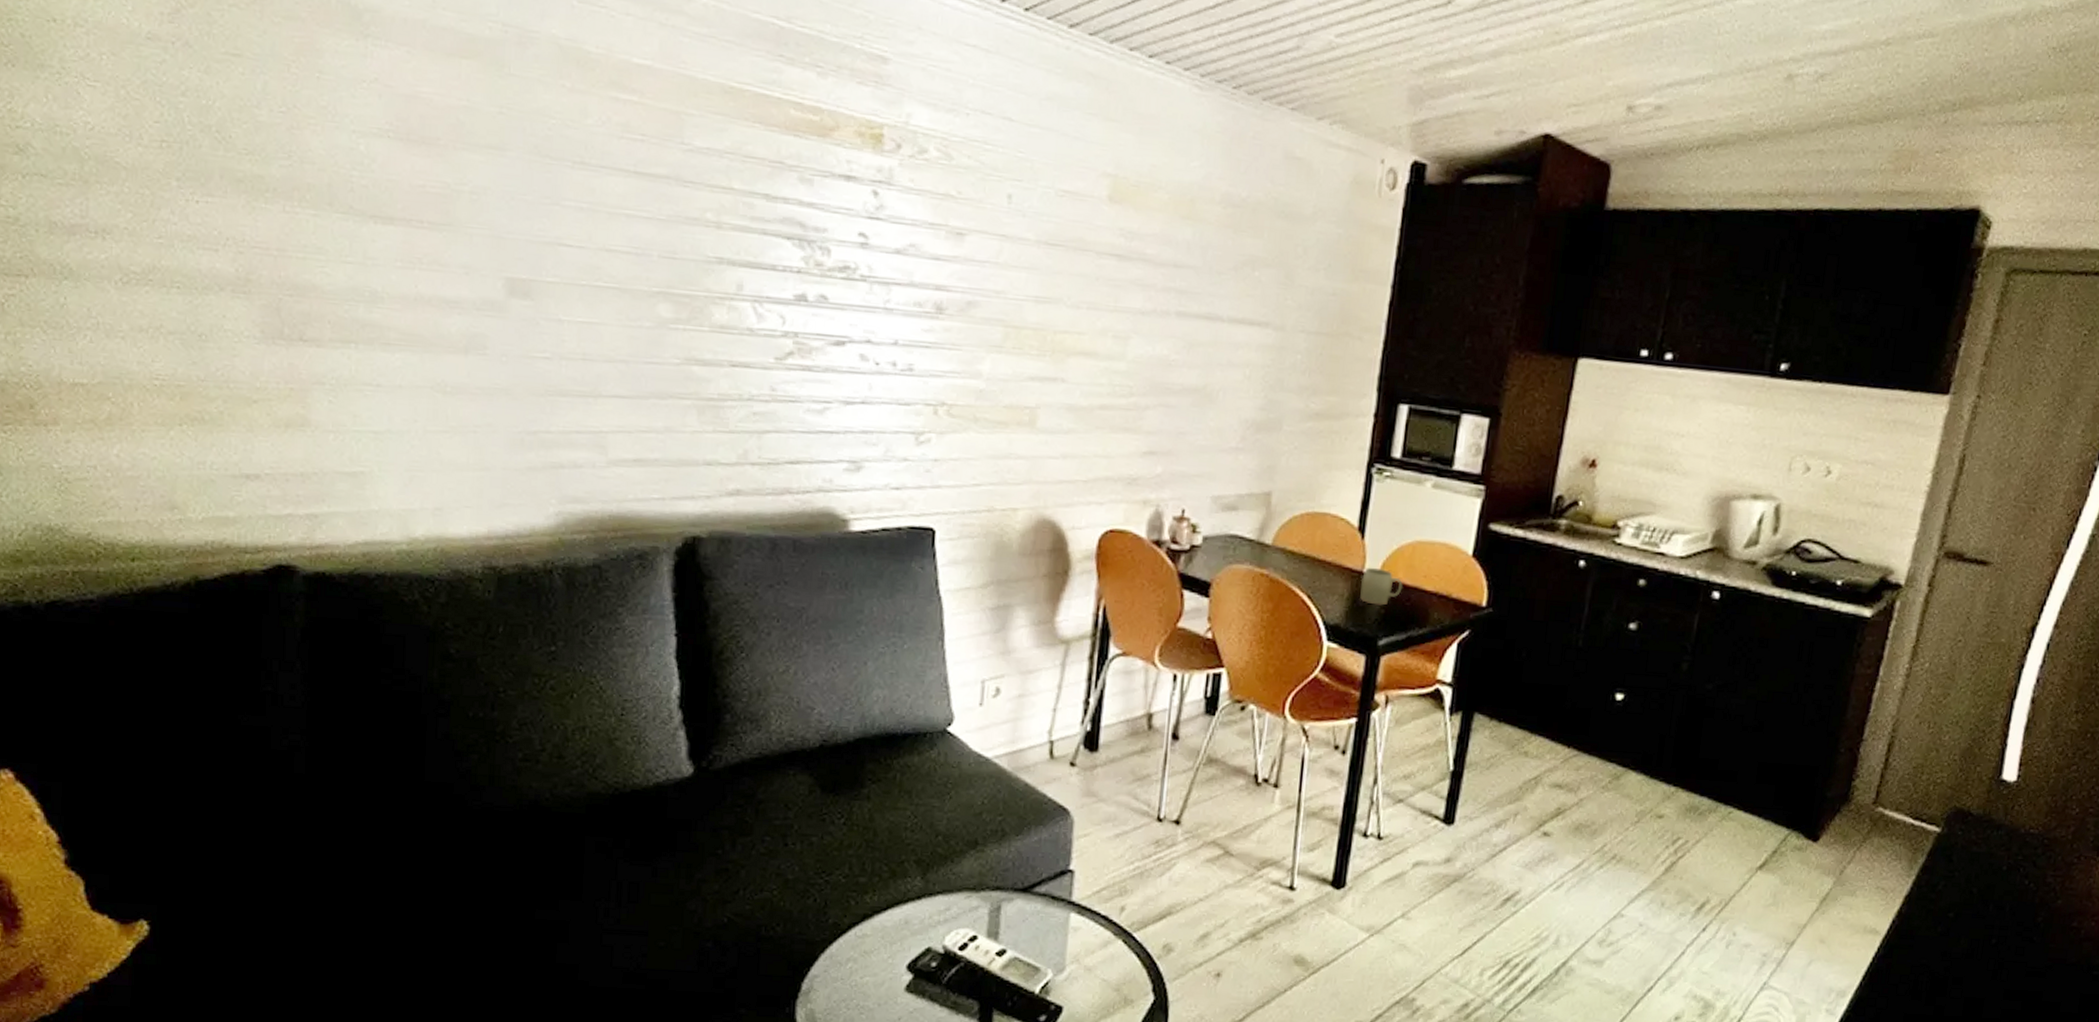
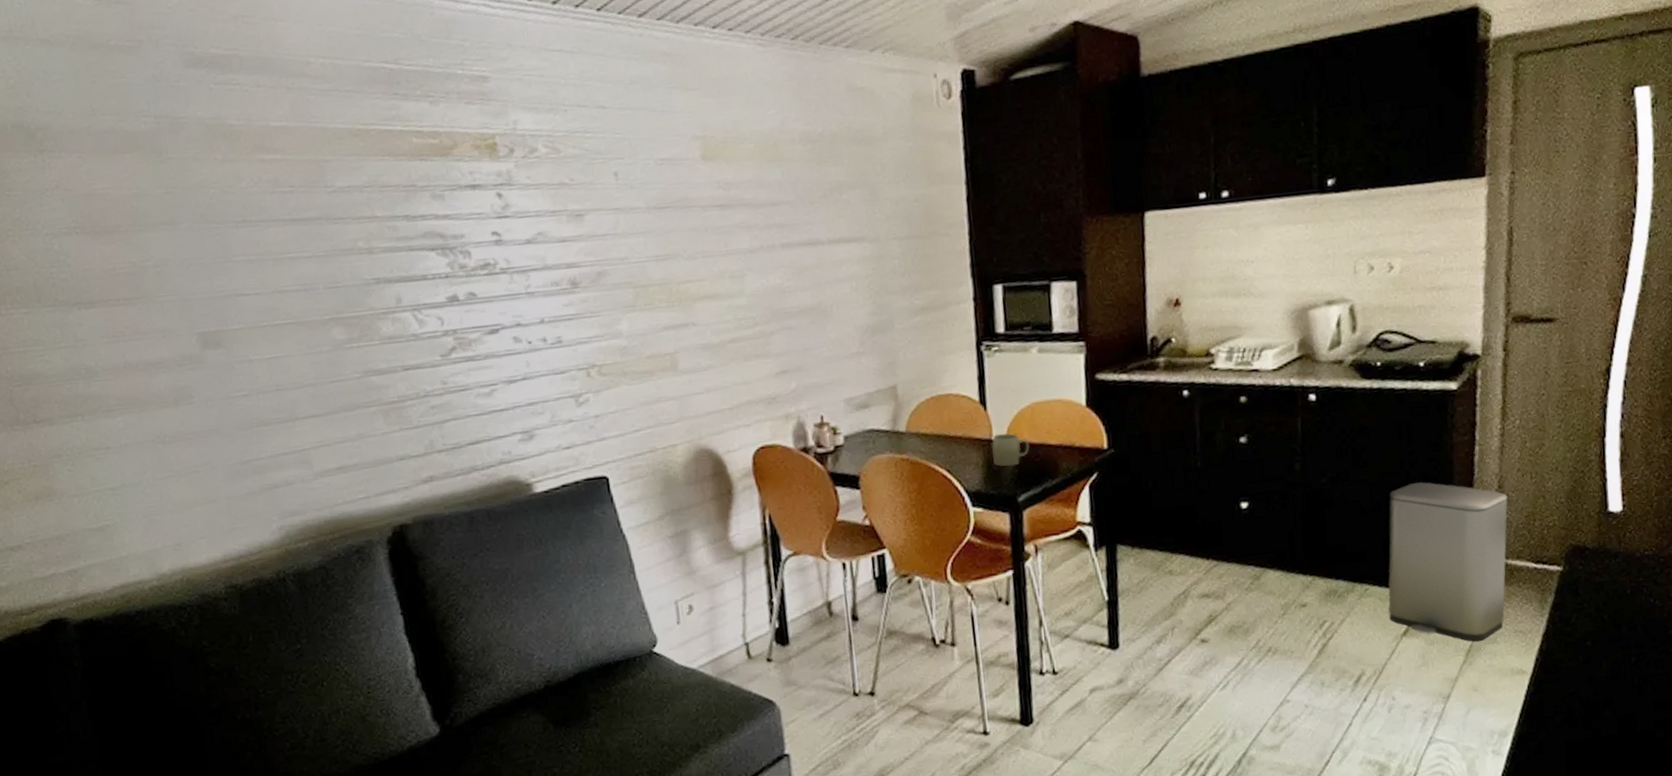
pedal bin: none [1748,708,1899,891] -> present [1388,482,1508,642]

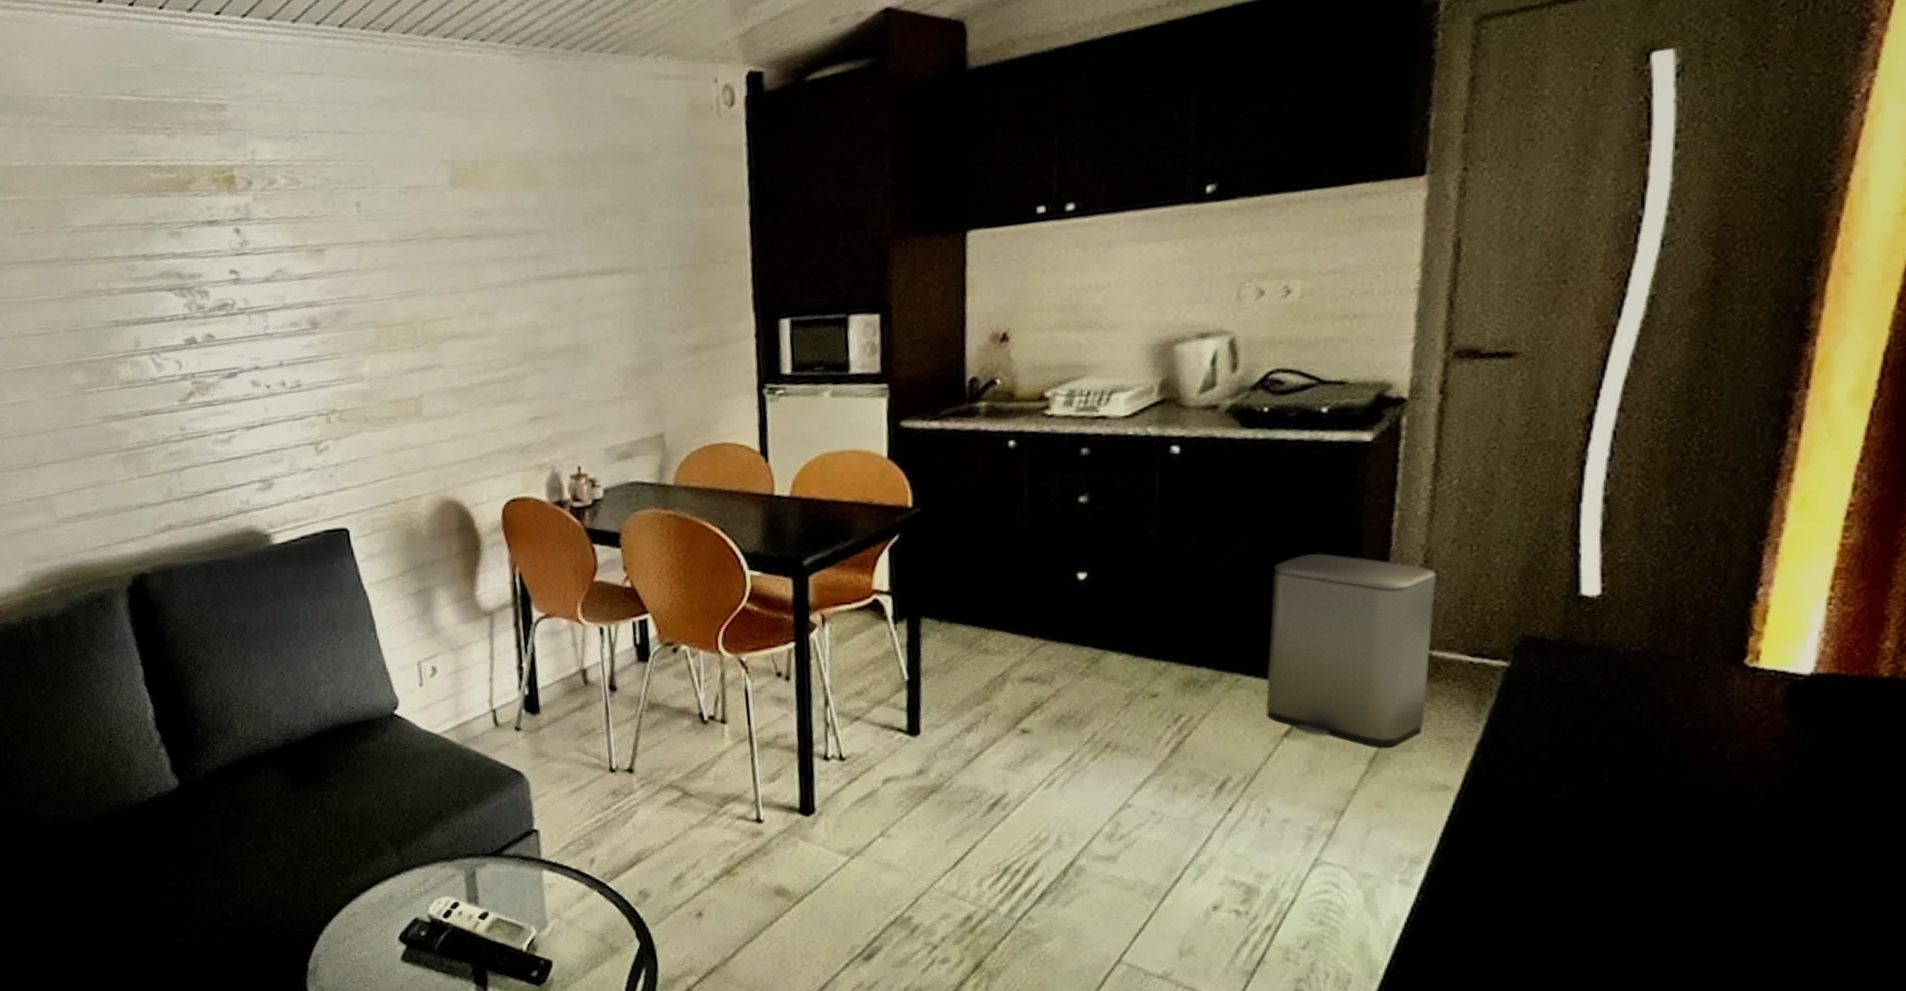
mug: present [991,433,1030,467] -> none [772,488,819,526]

